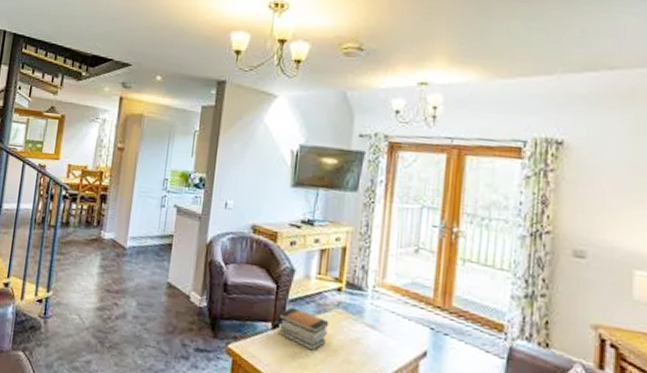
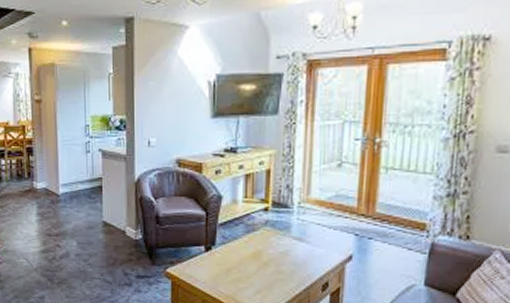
book stack: present [278,307,330,351] -> none [210,230,259,266]

